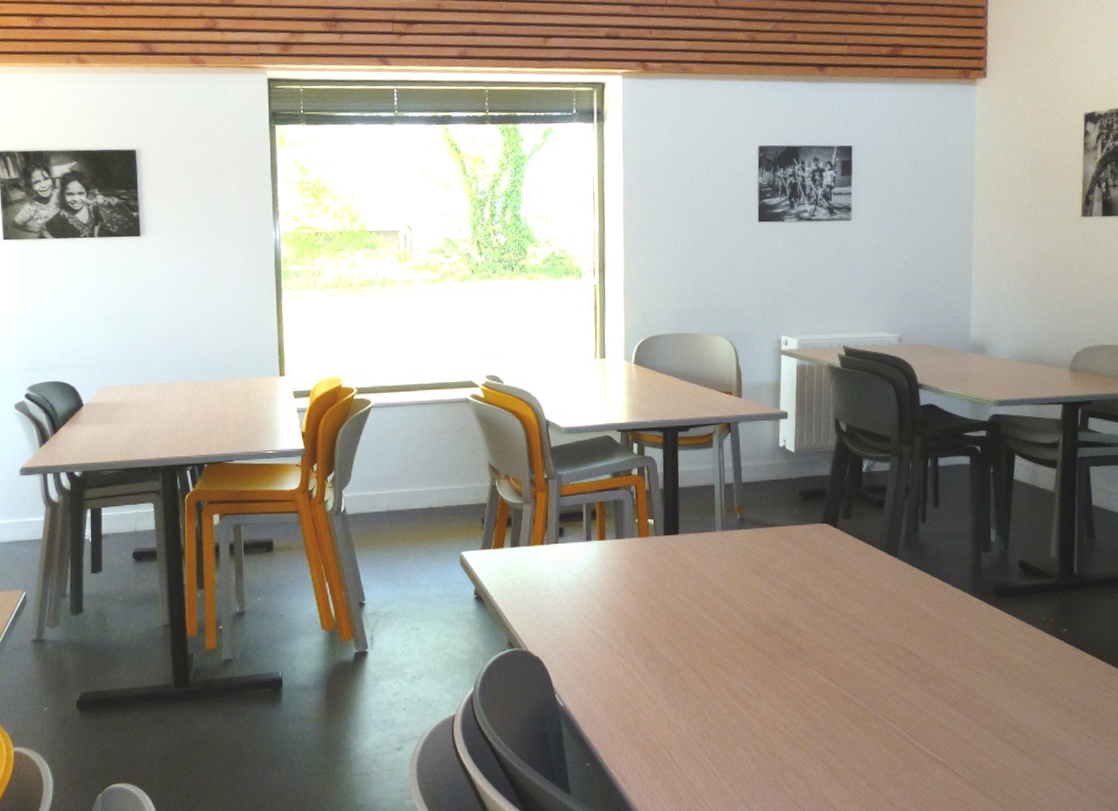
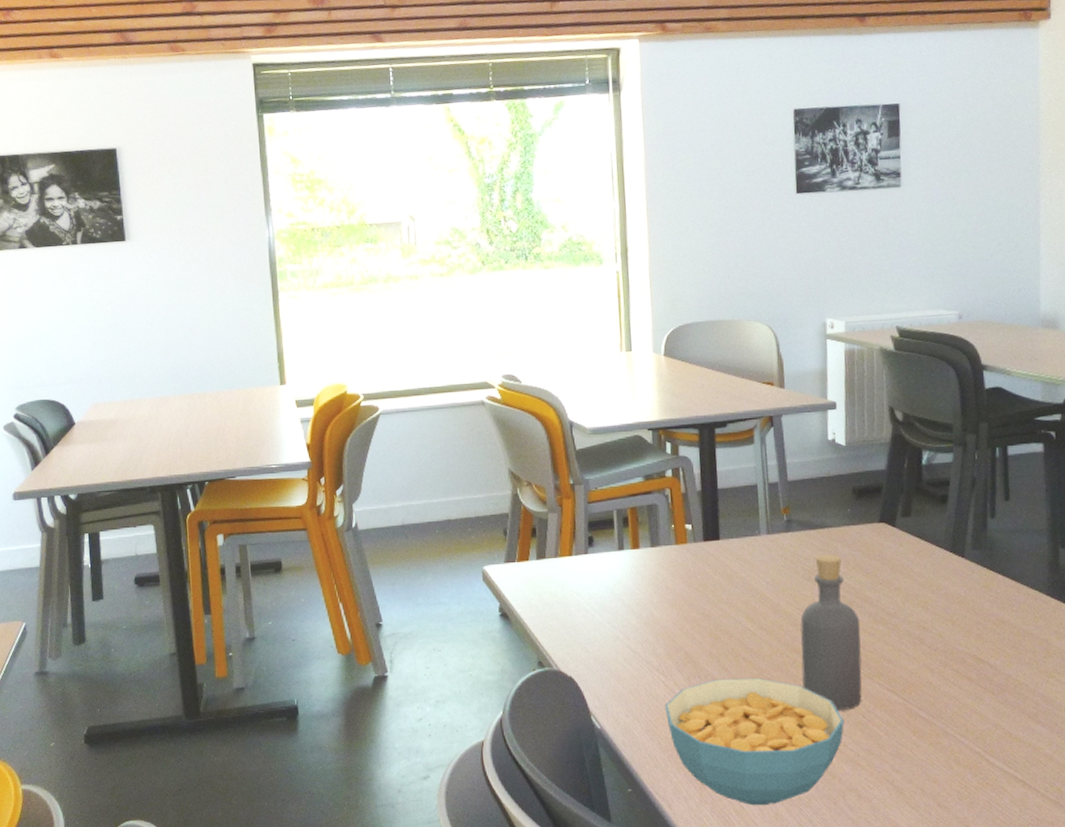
cereal bowl: none [623,662,785,782] -> present [664,677,844,806]
bottle: none [748,550,803,694] -> present [800,554,862,710]

